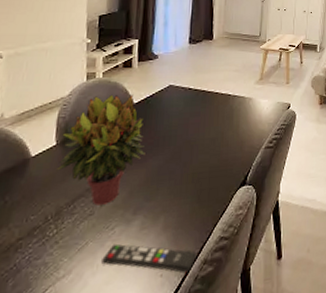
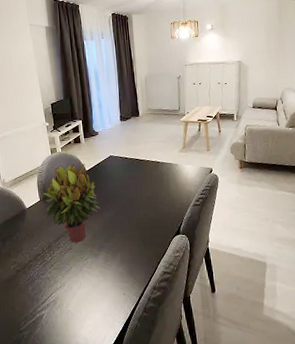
remote control: present [101,243,198,274] -> none [82,269,148,295]

